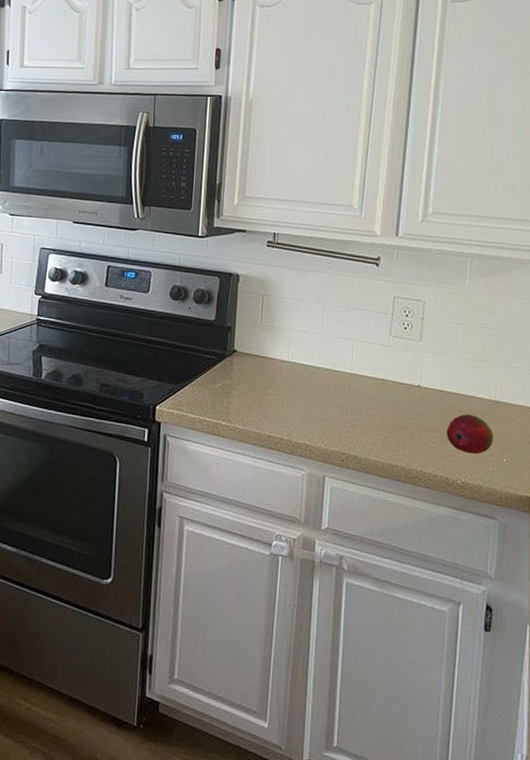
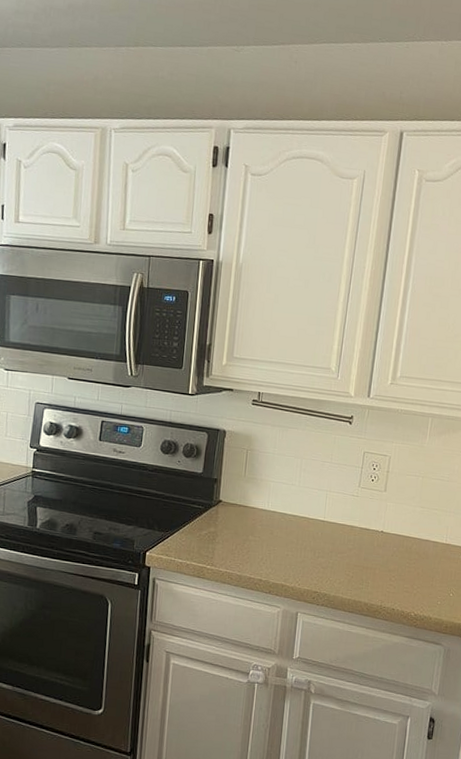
fruit: present [446,414,494,455] -> none [403,555,443,590]

